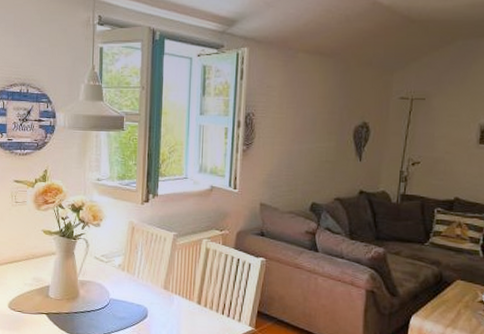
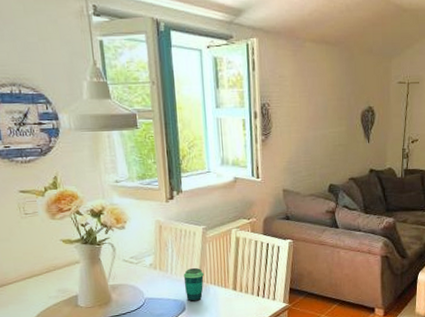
cup: none [149,275,170,310] -> present [183,268,205,302]

